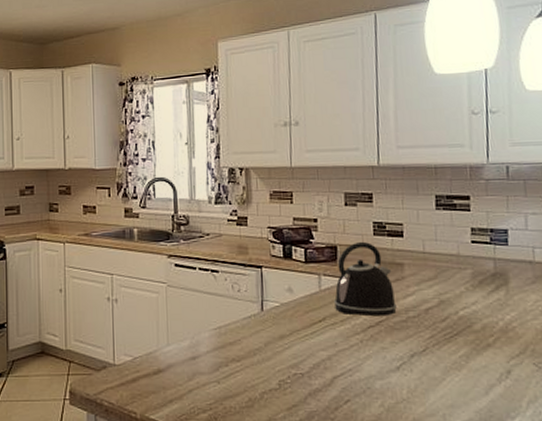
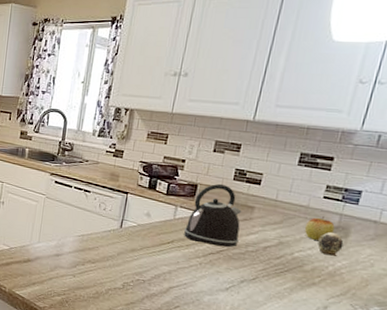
apple: none [461,264,492,292] -> present [304,217,335,240]
decorative egg: none [479,281,507,308] -> present [317,232,344,256]

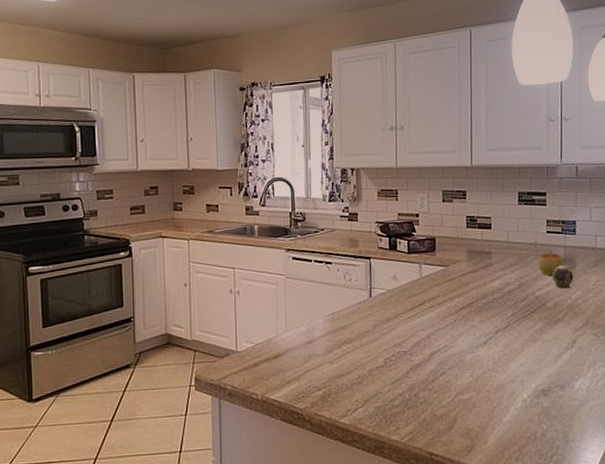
kettle: present [183,183,242,248] -> none [432,233,485,299]

